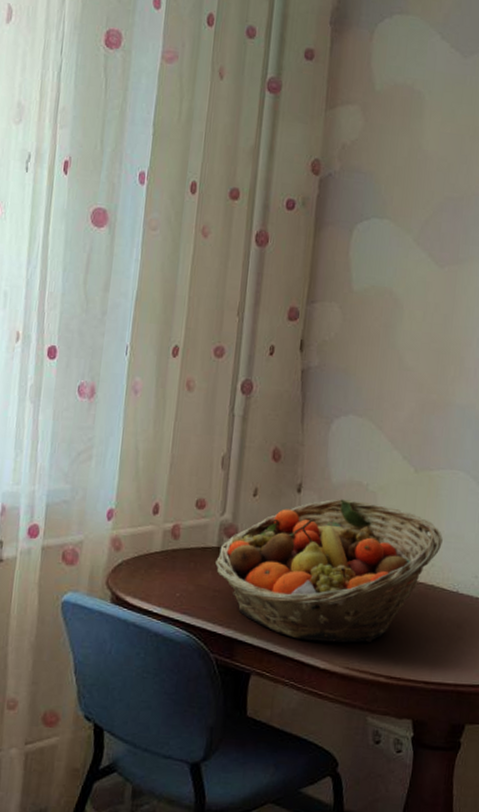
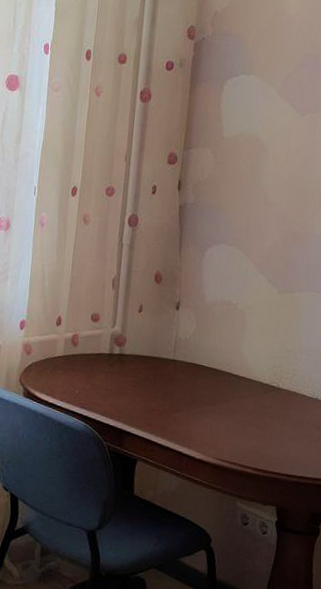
fruit basket: present [214,499,443,643] -> none [107,315,304,439]

